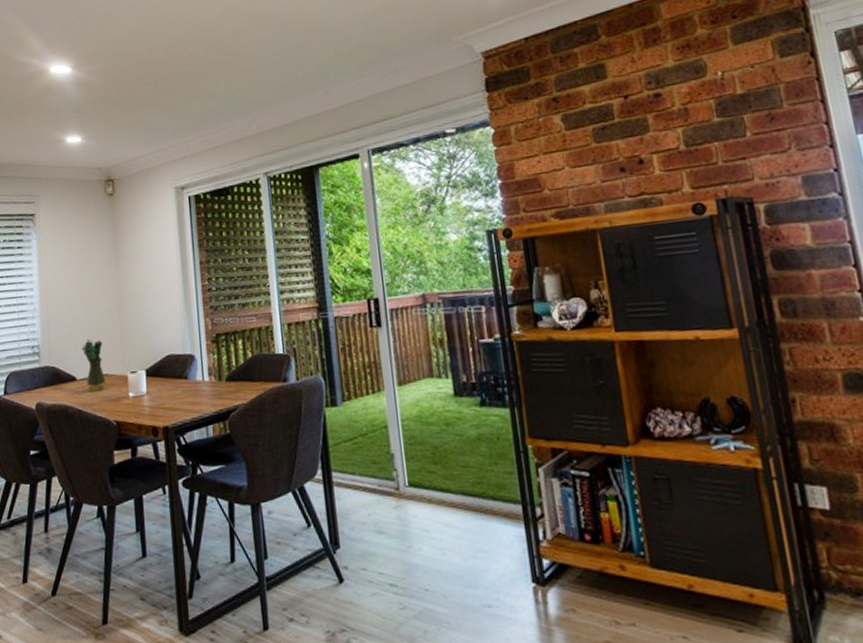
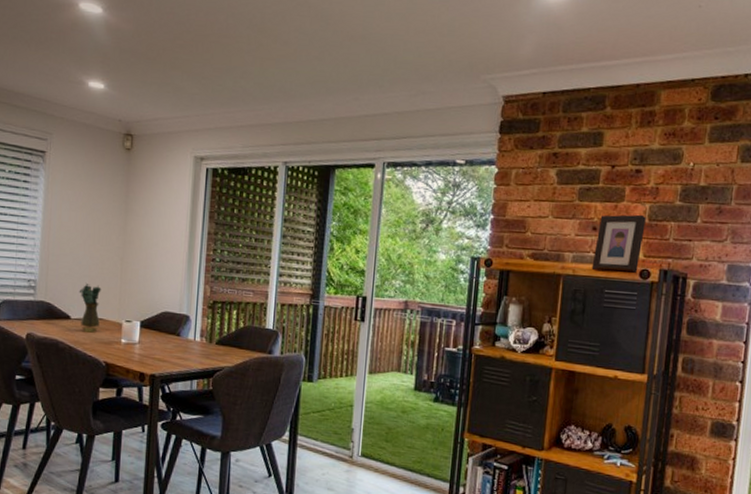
picture frame: none [626,142,689,219] -> present [591,214,646,274]

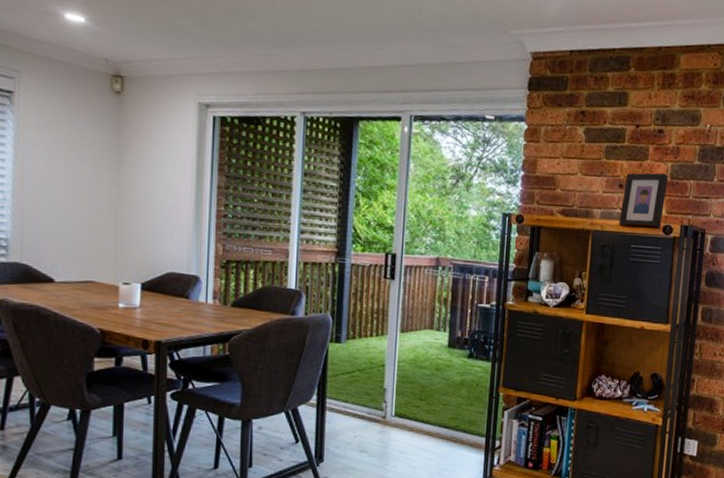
vase: present [79,282,101,333] -> none [63,241,92,297]

